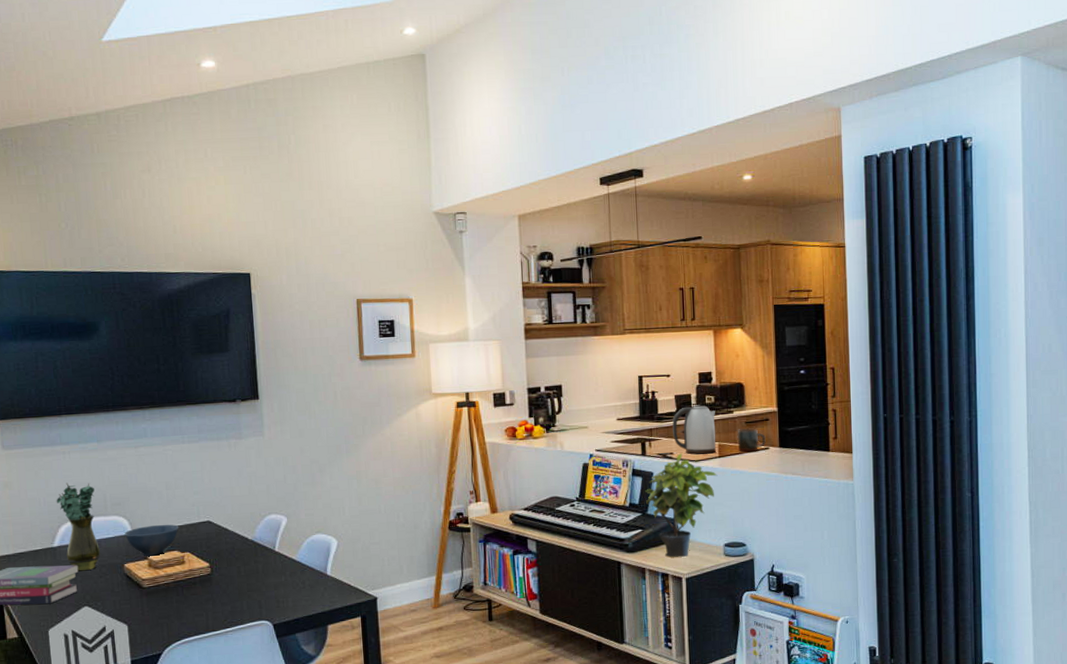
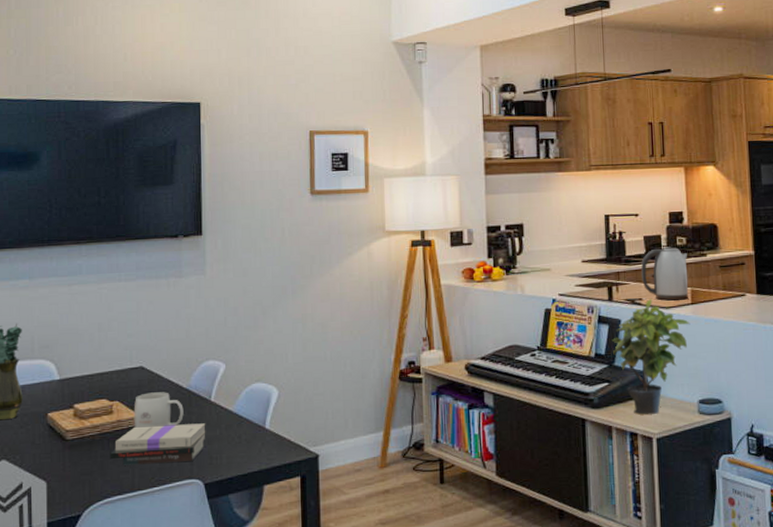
bowl: present [125,524,179,556] -> none [51,369,110,405]
books: none [184,571,272,609] -> present [110,423,206,465]
mug: none [204,543,251,576] -> present [133,392,184,428]
mug: present [737,428,766,453] -> none [711,272,742,299]

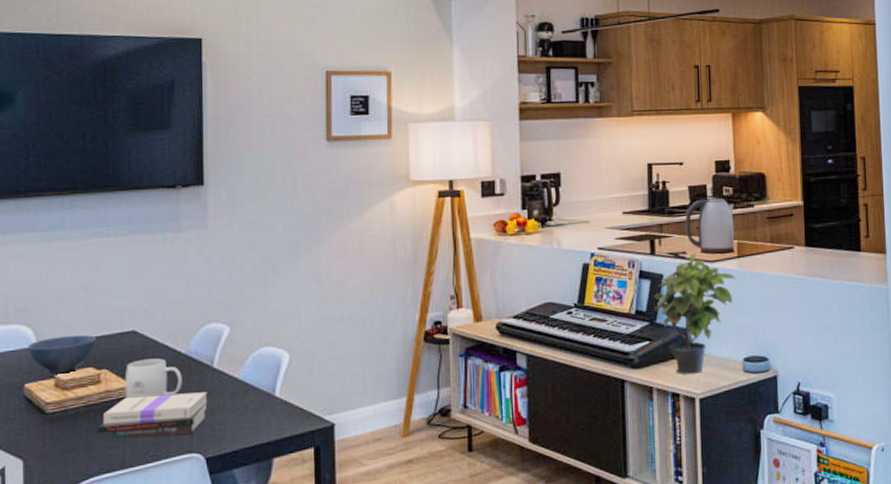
bowl: none [51,369,110,405] -> present [28,334,97,374]

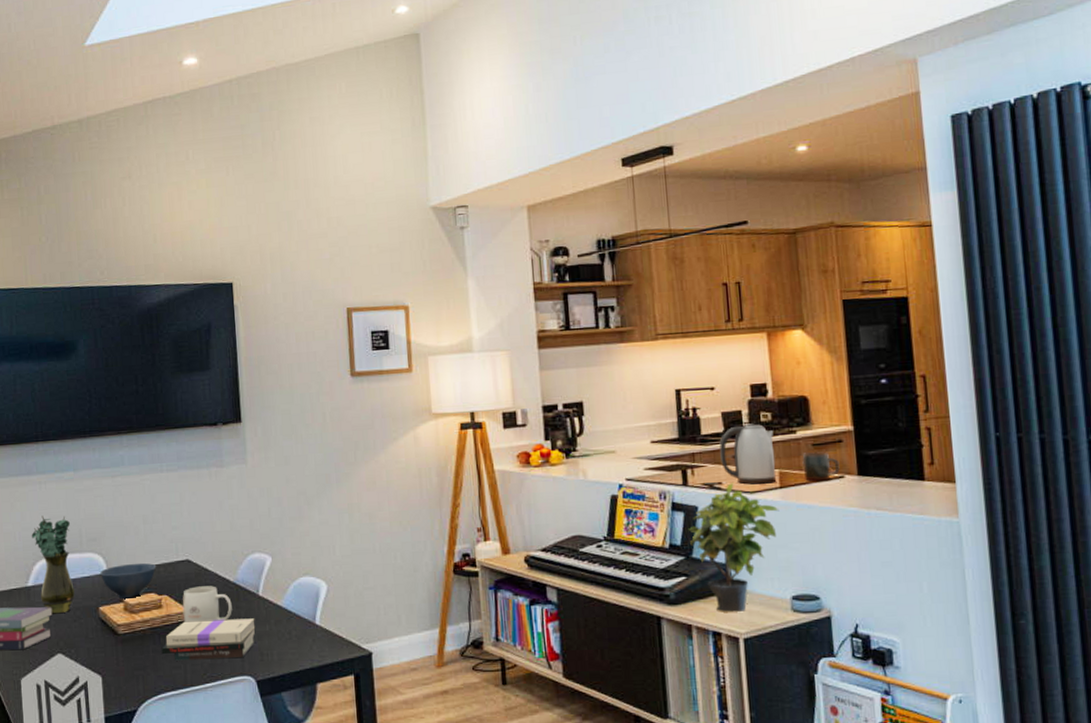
mug: none [758,224,790,252] -> present [802,451,840,482]

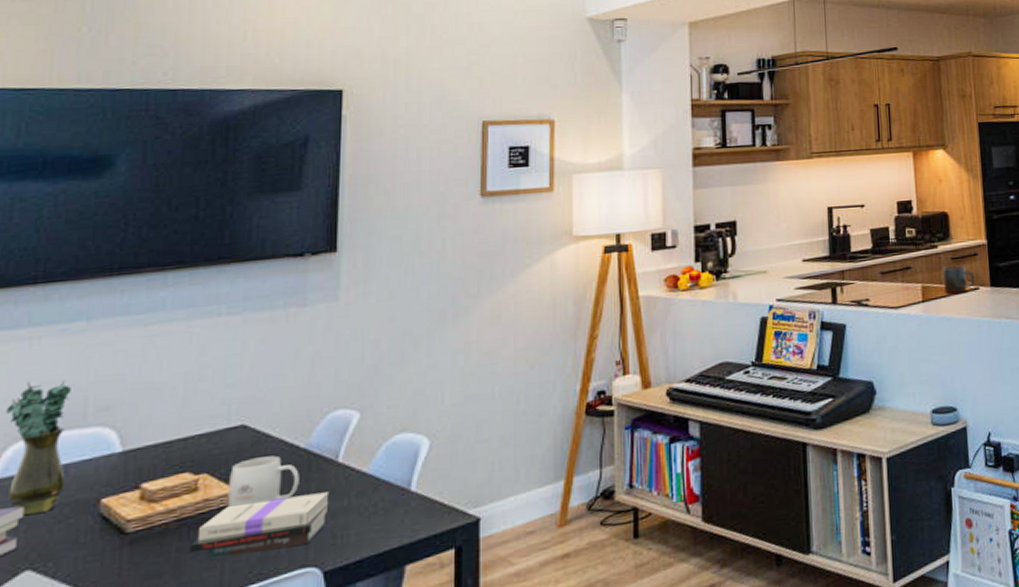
bowl: present [100,563,157,599] -> none [109,433,197,485]
potted plant: present [688,483,780,613] -> none [836,299,922,433]
kettle: present [719,423,777,485] -> none [868,239,920,300]

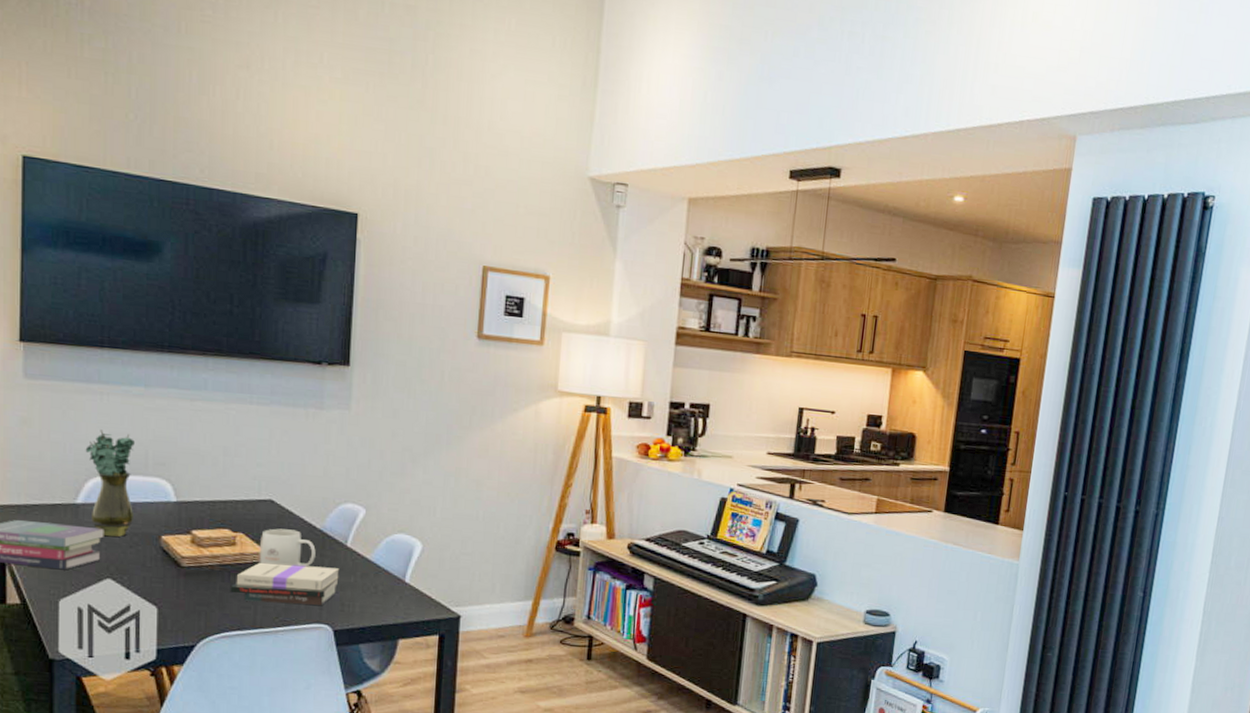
mug: present [942,265,975,295] -> none [898,484,931,513]

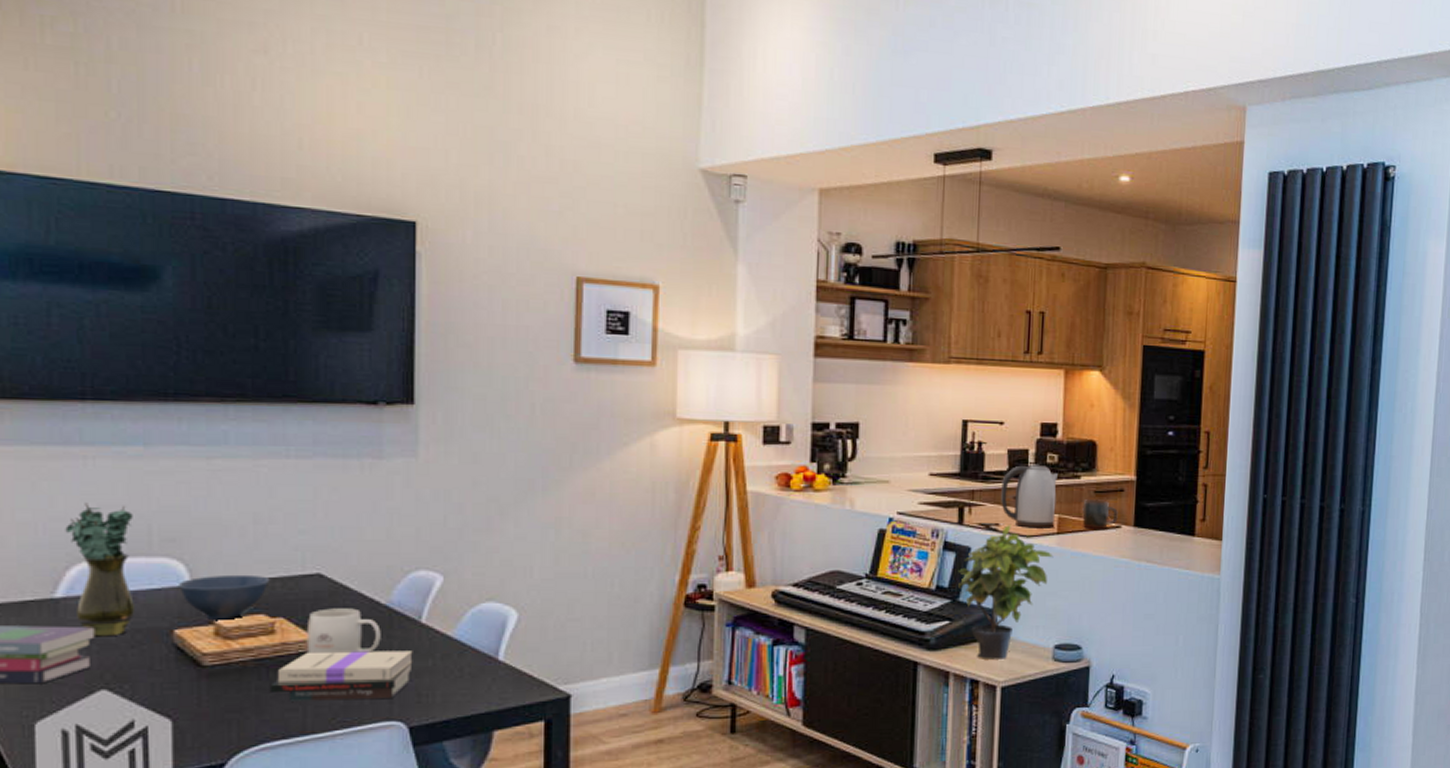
bowl: none [166,495,234,532] -> present [179,574,270,620]
potted plant: none [786,502,871,620] -> present [958,525,1054,661]
kettle: none [827,450,879,508] -> present [1001,464,1058,528]
mug: none [898,484,931,513] -> present [1082,498,1118,530]

